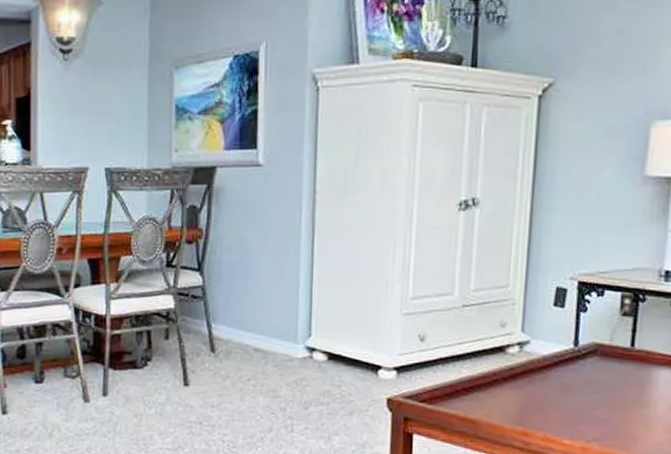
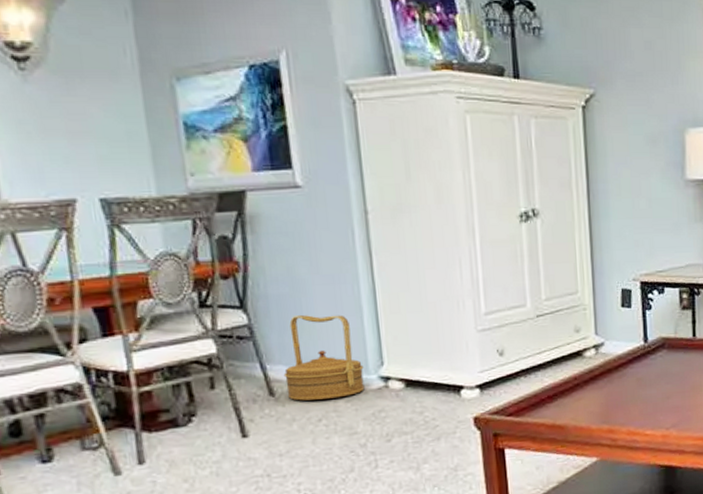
woven basket: none [225,282,293,362] -> present [283,315,365,401]

